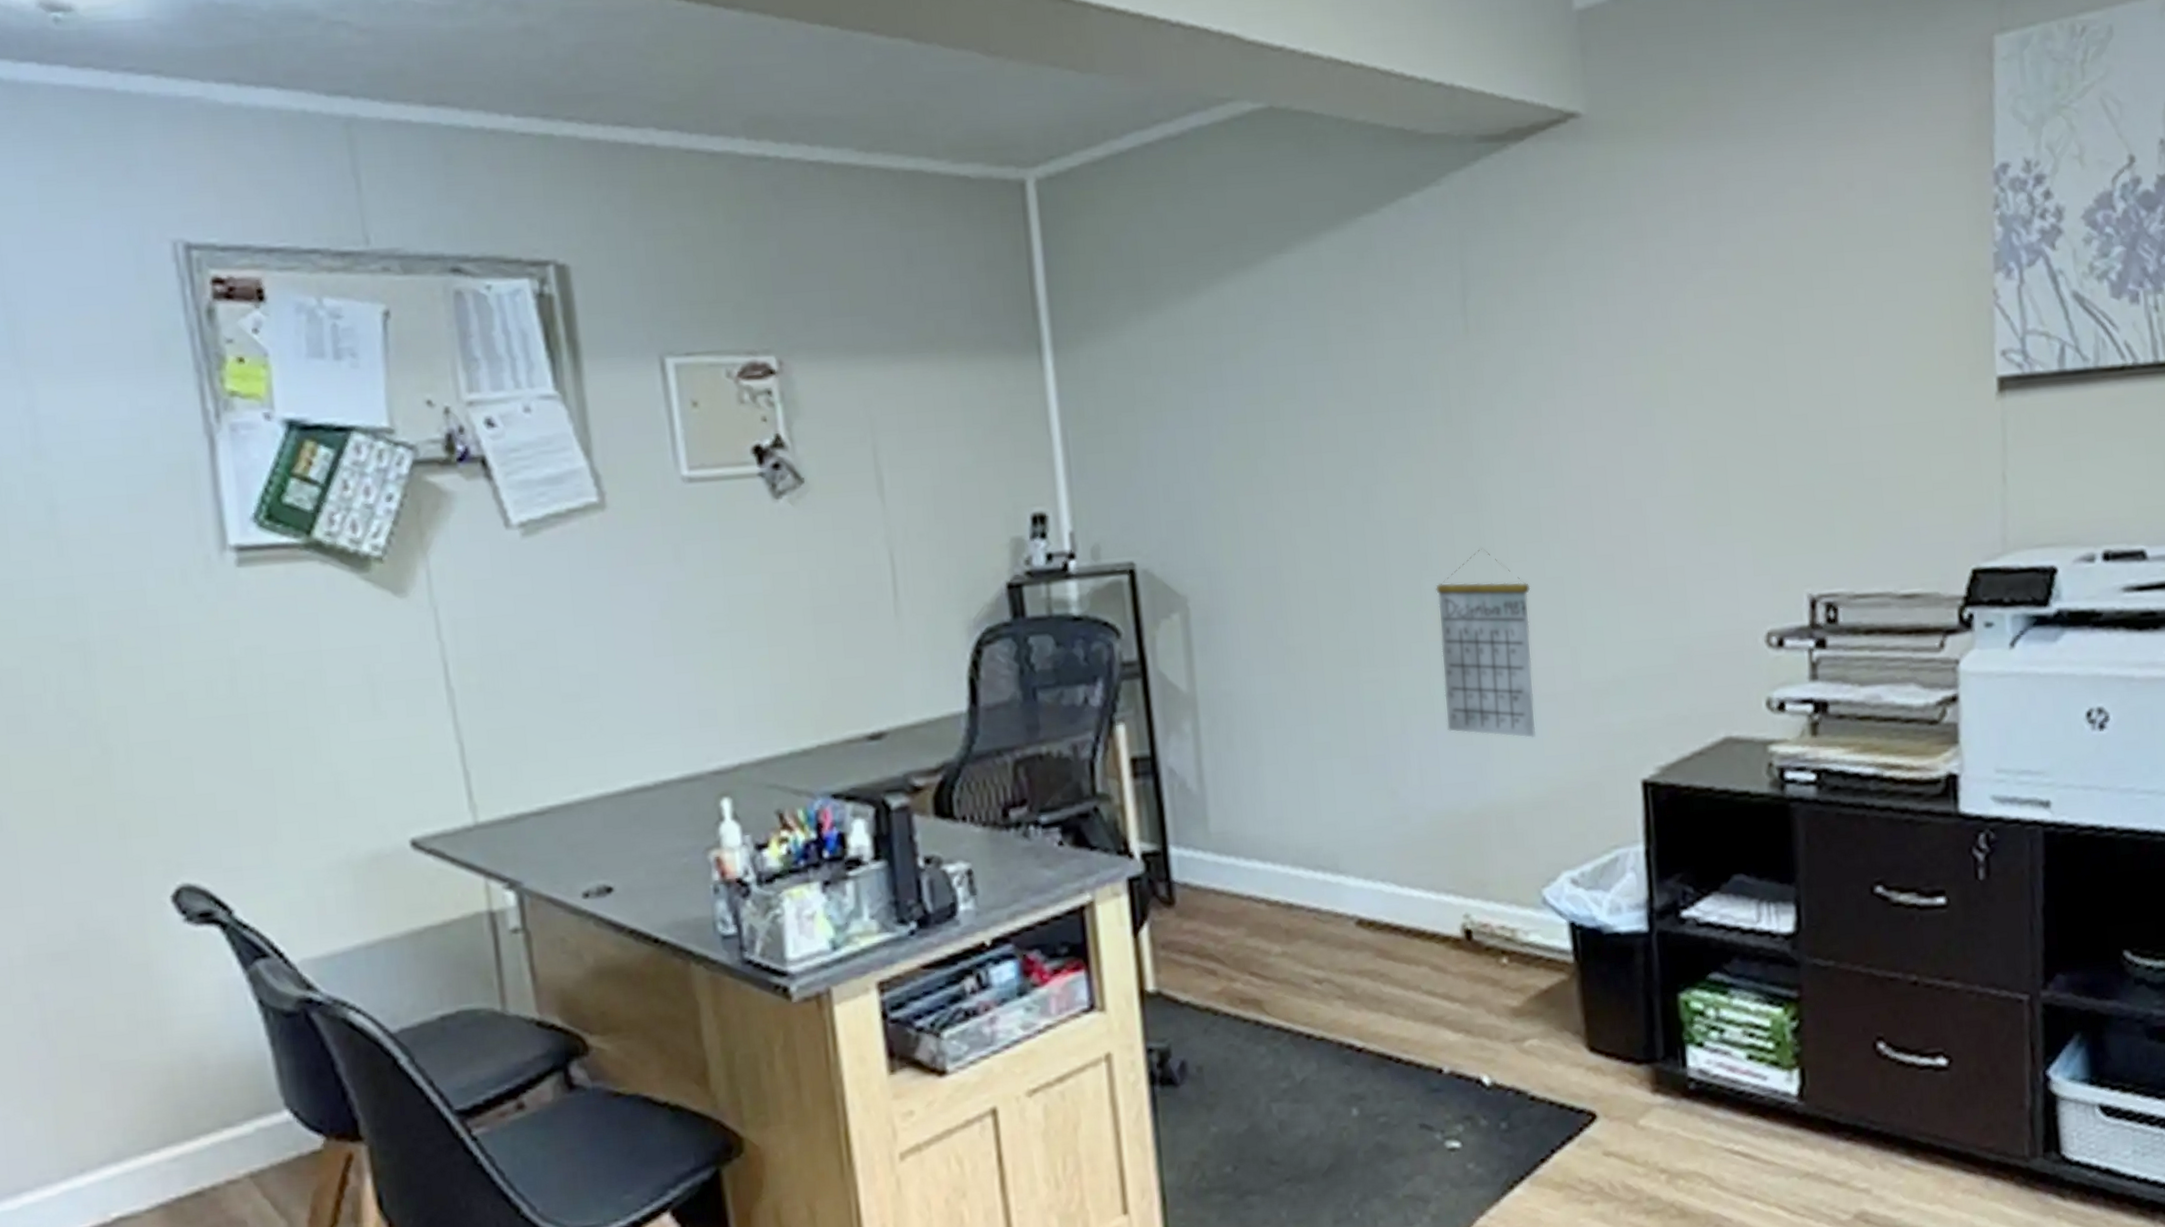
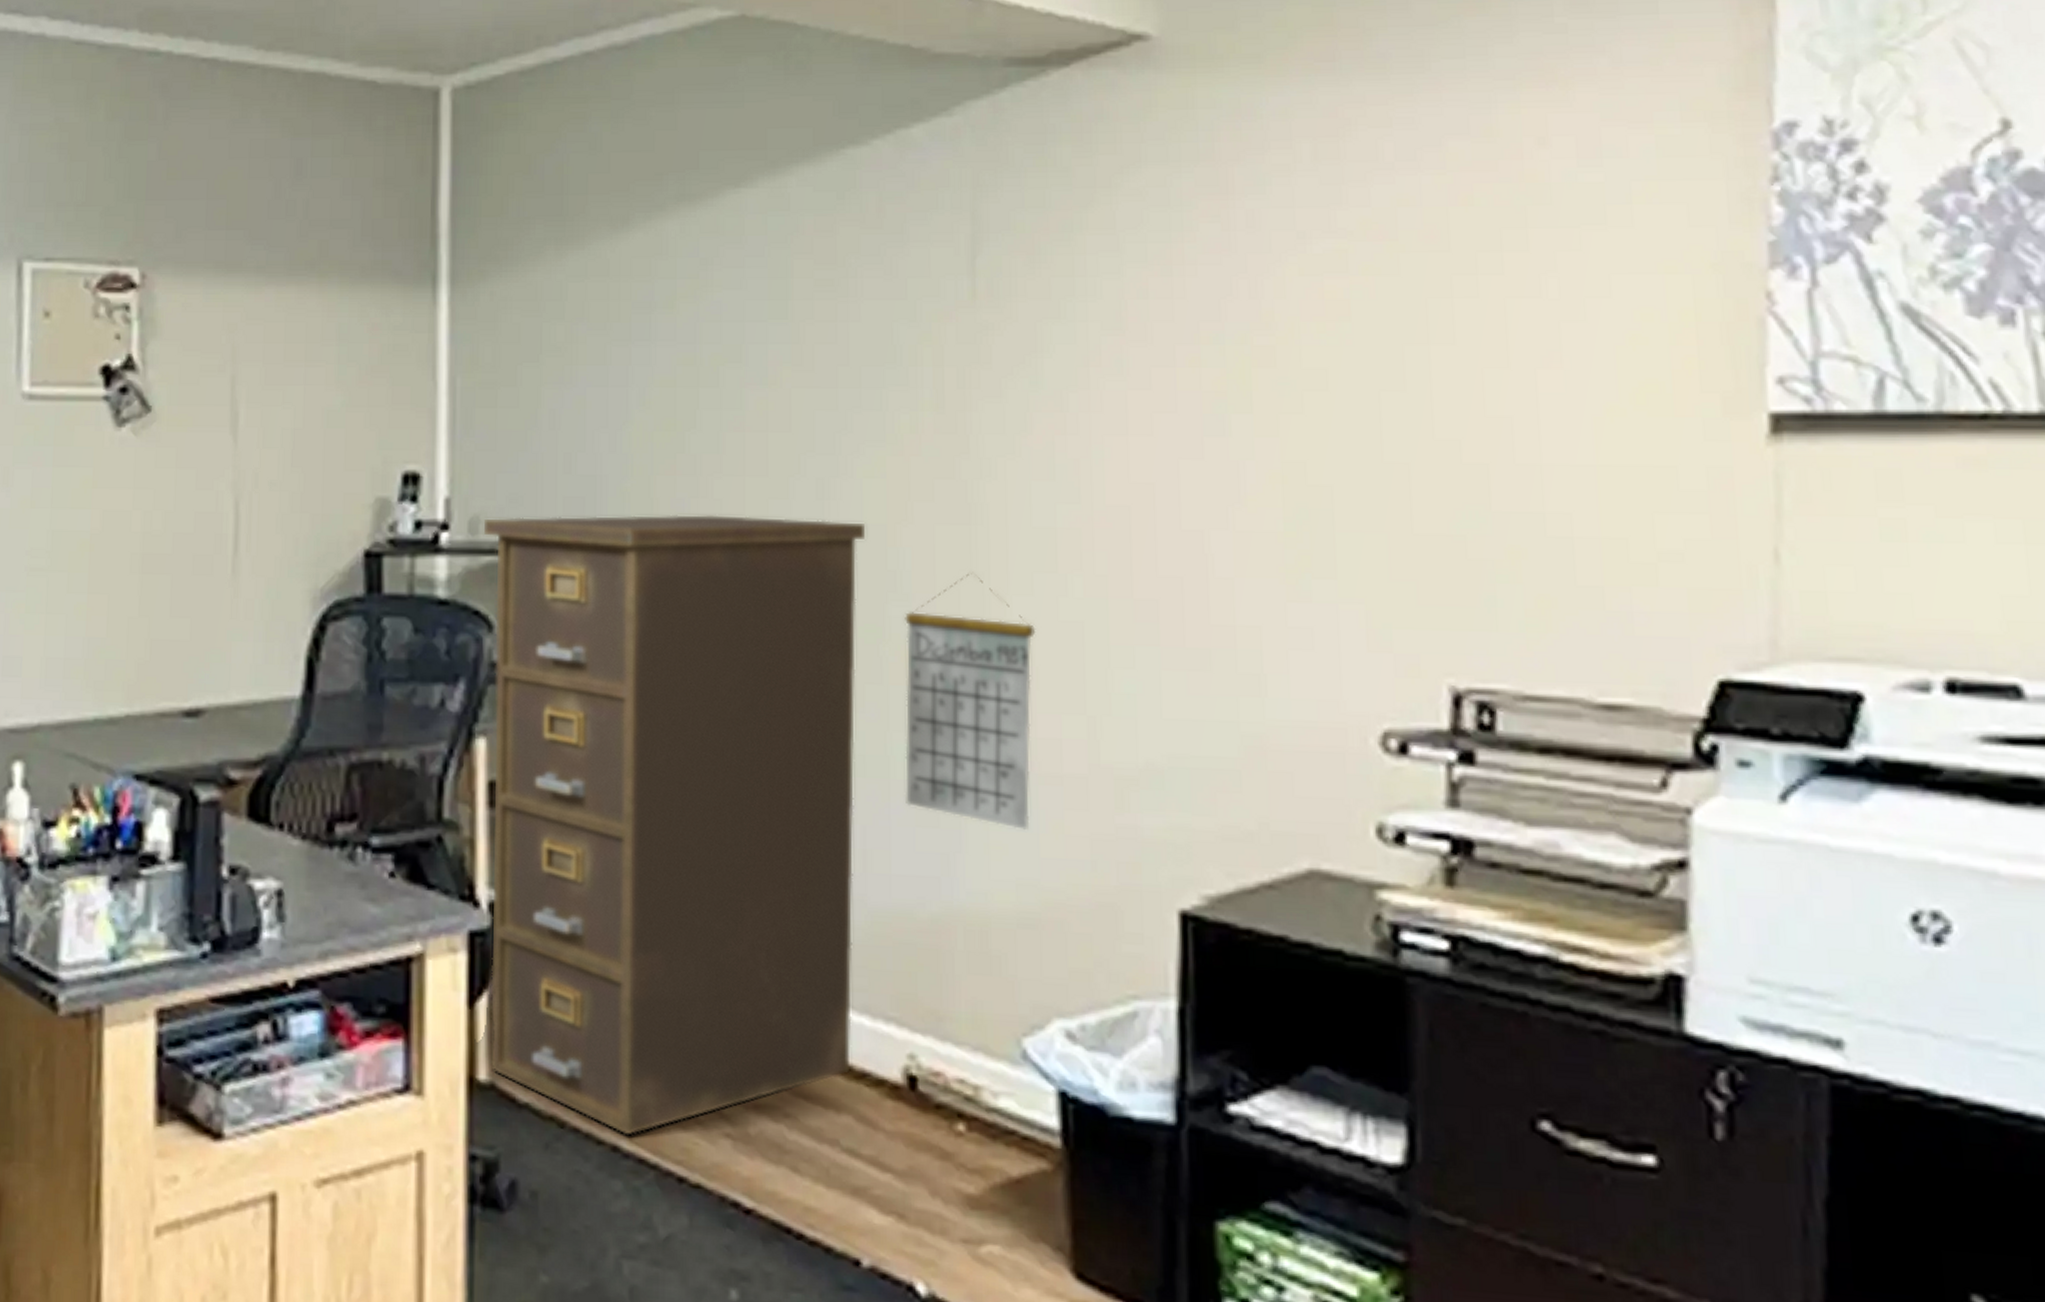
filing cabinet: none [1103,519,1423,1012] -> present [483,515,866,1136]

